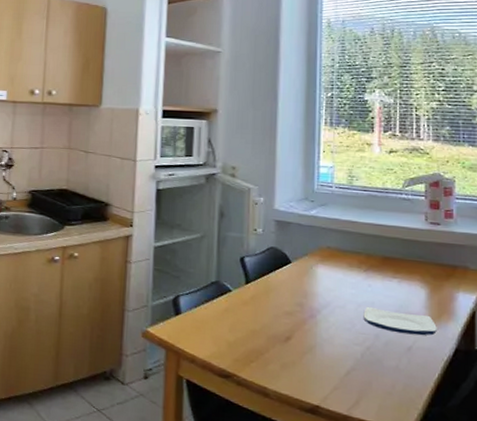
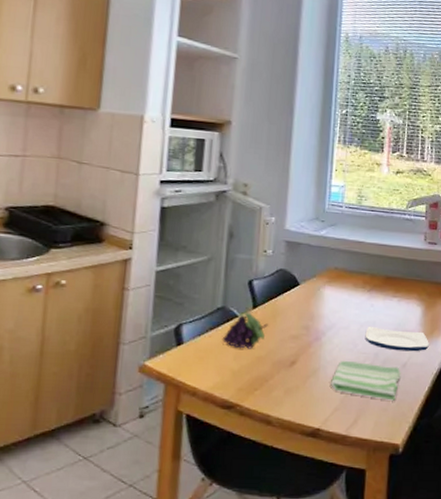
fruit: none [217,285,261,323] -> present [222,310,268,349]
dish towel: none [329,340,406,385] -> present [331,361,401,401]

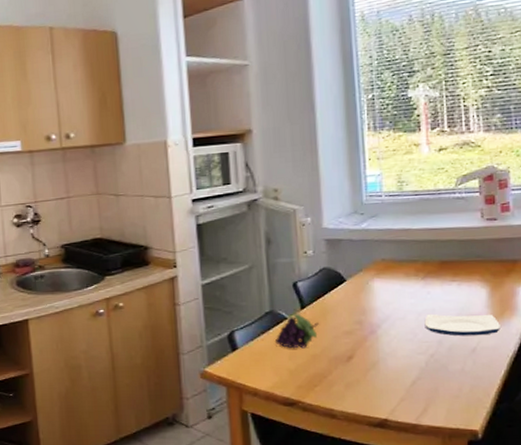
dish towel: present [331,361,401,401] -> none [393,351,471,387]

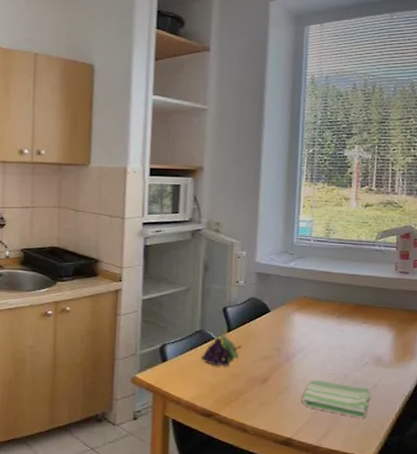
dish towel: none [393,351,471,387] -> present [302,380,371,418]
plate: present [424,313,500,336] -> none [334,349,401,374]

